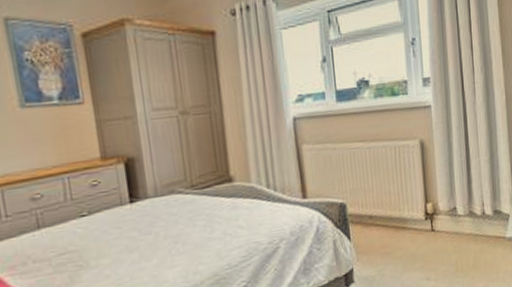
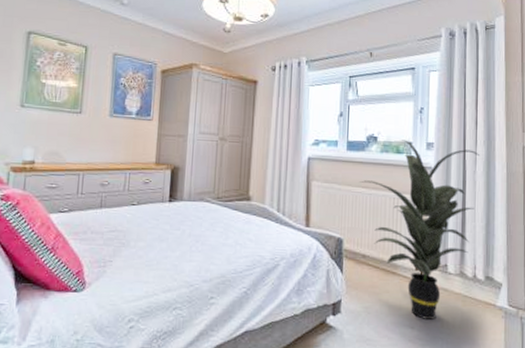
indoor plant: none [355,78,478,268] -> present [359,139,479,320]

